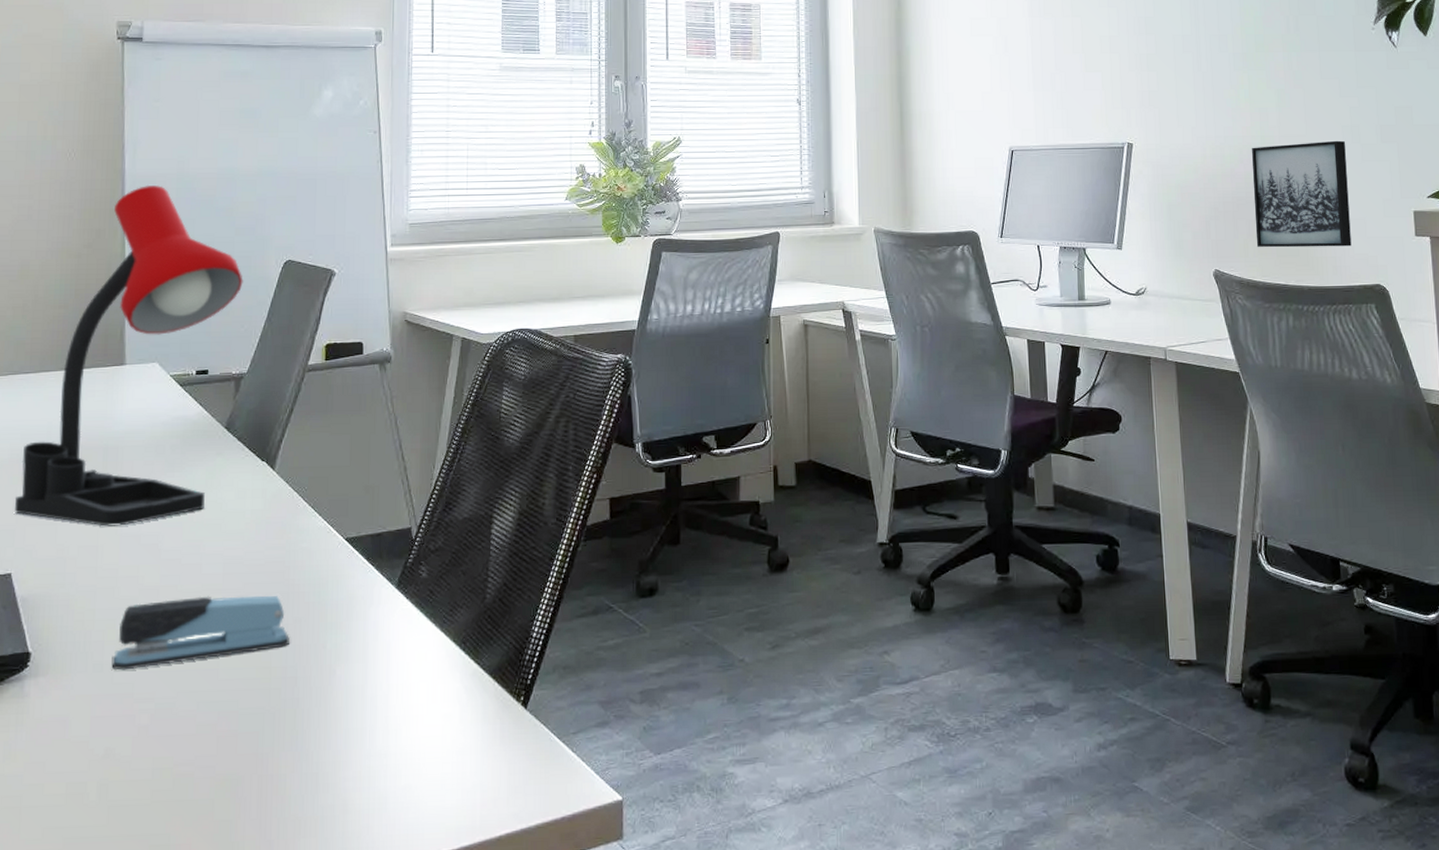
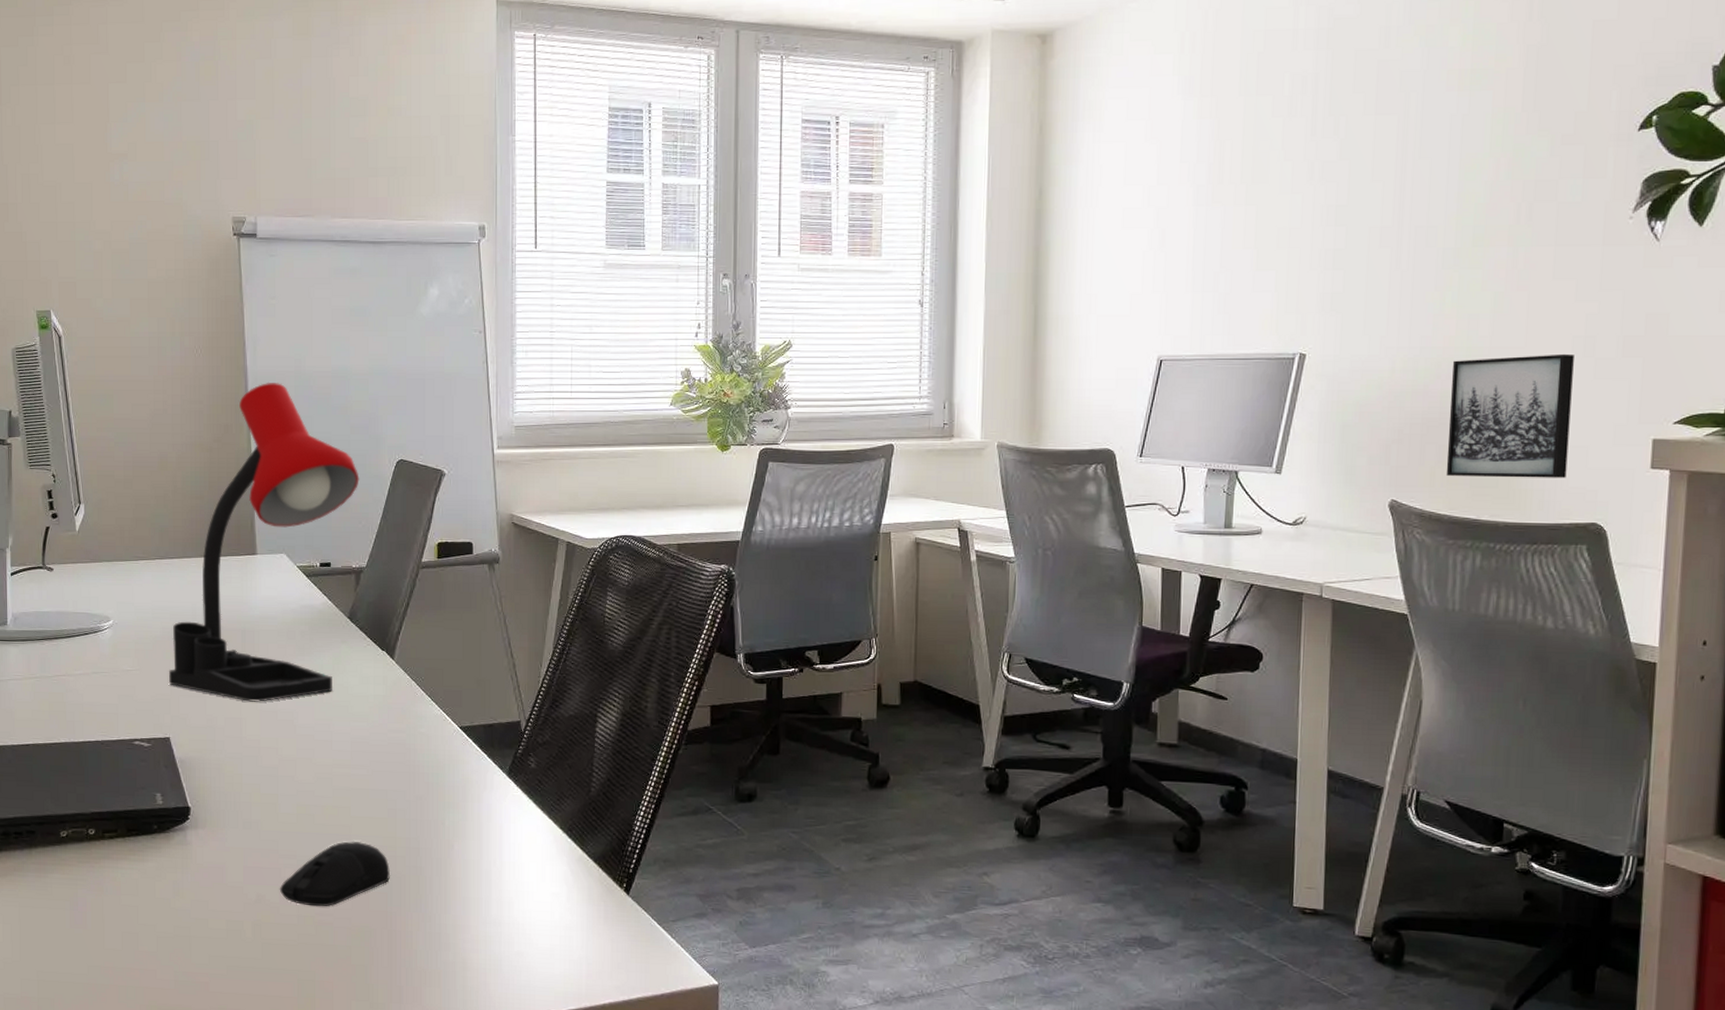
stapler: present [111,595,289,671] -> none [258,769,412,829]
computer mouse: none [132,675,264,756] -> present [279,840,391,907]

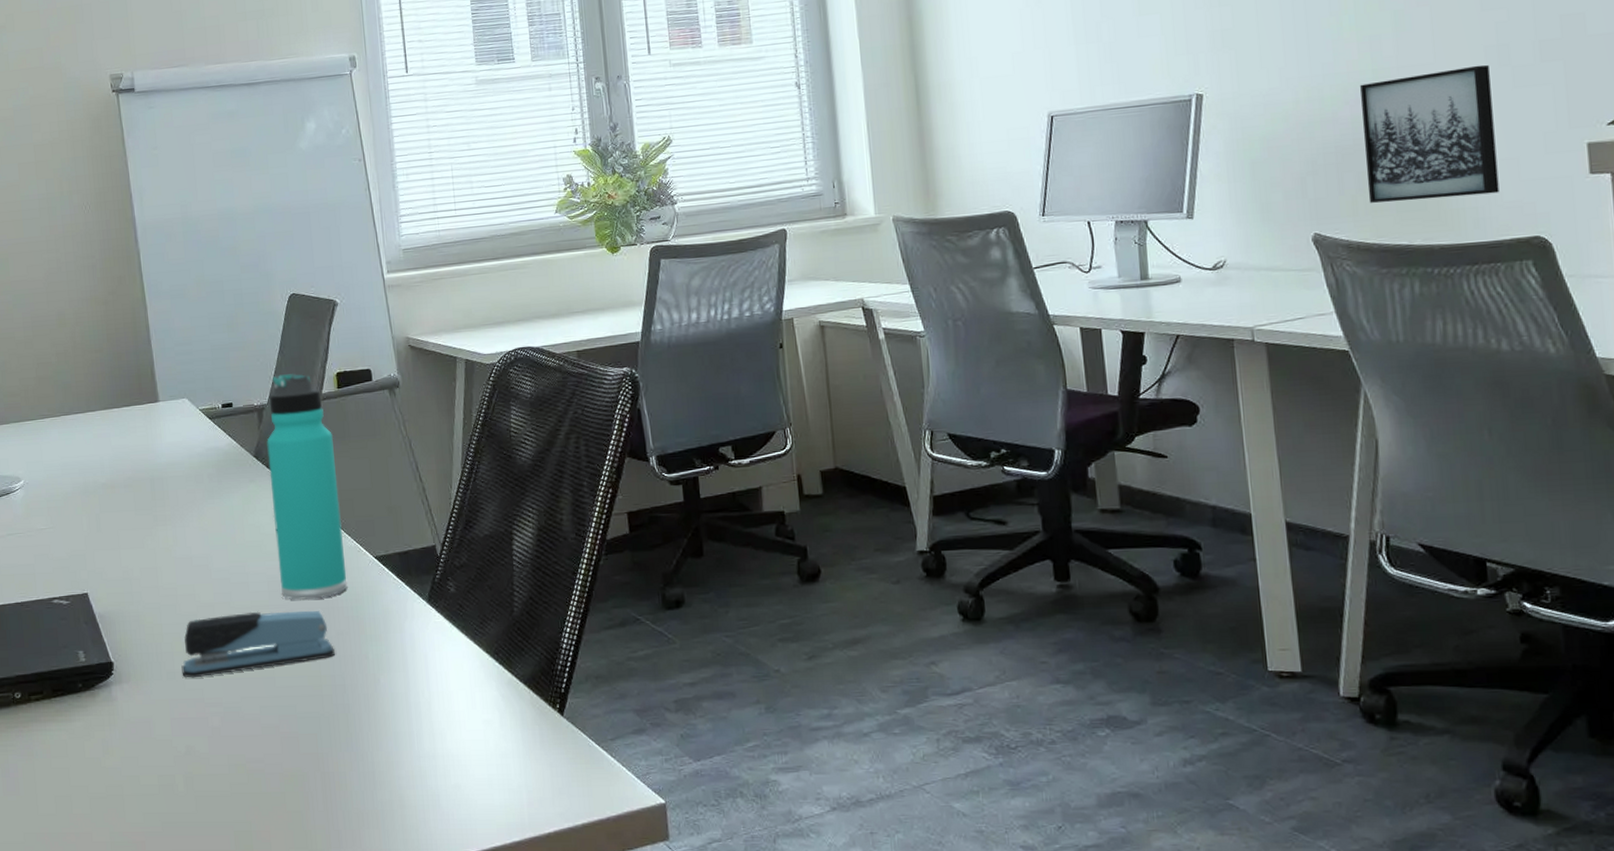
desk lamp: present [169,382,359,702] -> none [82,230,254,550]
stapler: none [258,769,412,829] -> present [181,610,335,678]
computer mouse: present [279,840,391,907] -> none [208,683,319,754]
thermos bottle: none [362,538,430,763] -> present [267,372,348,600]

